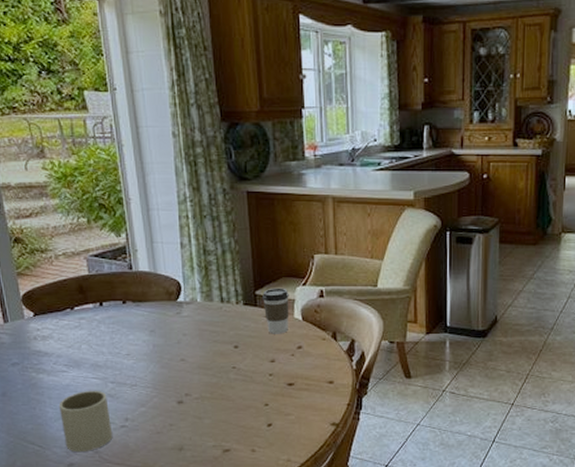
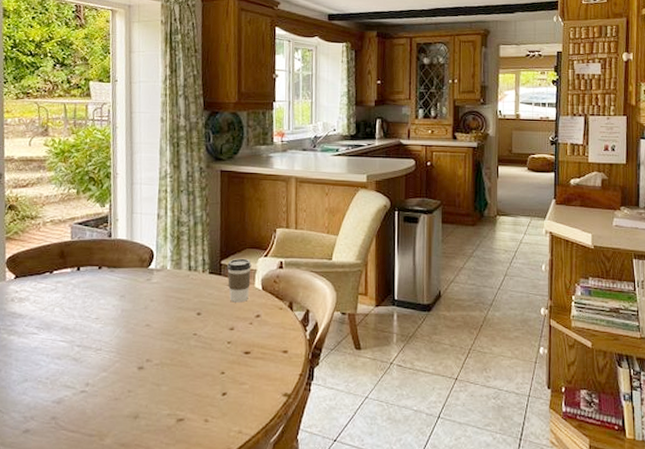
mug: present [58,390,113,453] -> none [23,353,72,418]

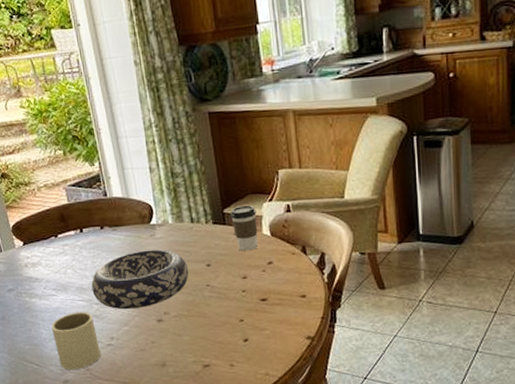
mug: none [23,353,72,418] -> present [51,311,101,370]
decorative bowl: none [76,294,179,354] -> present [91,249,189,310]

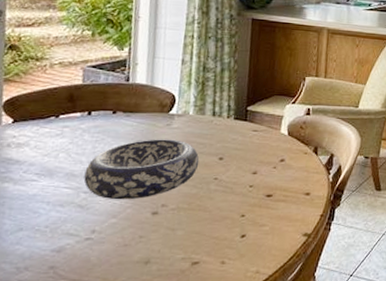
mug: present [51,311,101,370] -> none [17,200,77,269]
coffee cup: present [230,205,258,251] -> none [253,104,279,148]

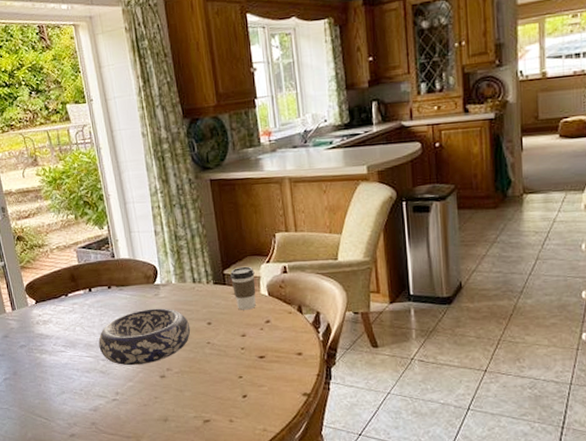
coffee cup: none [253,104,279,148] -> present [230,266,256,310]

